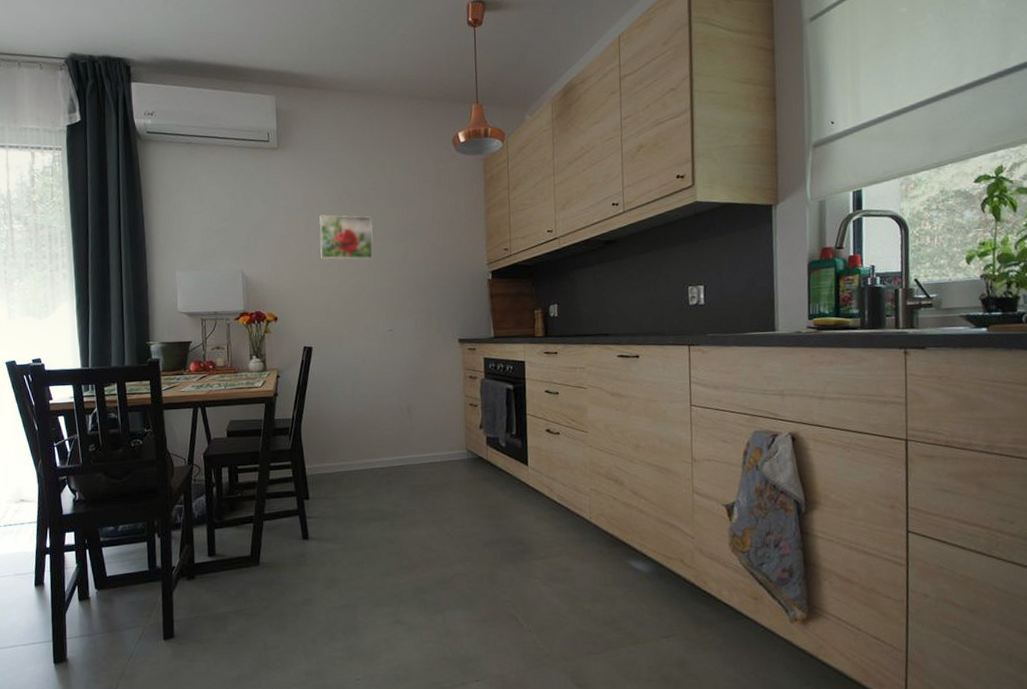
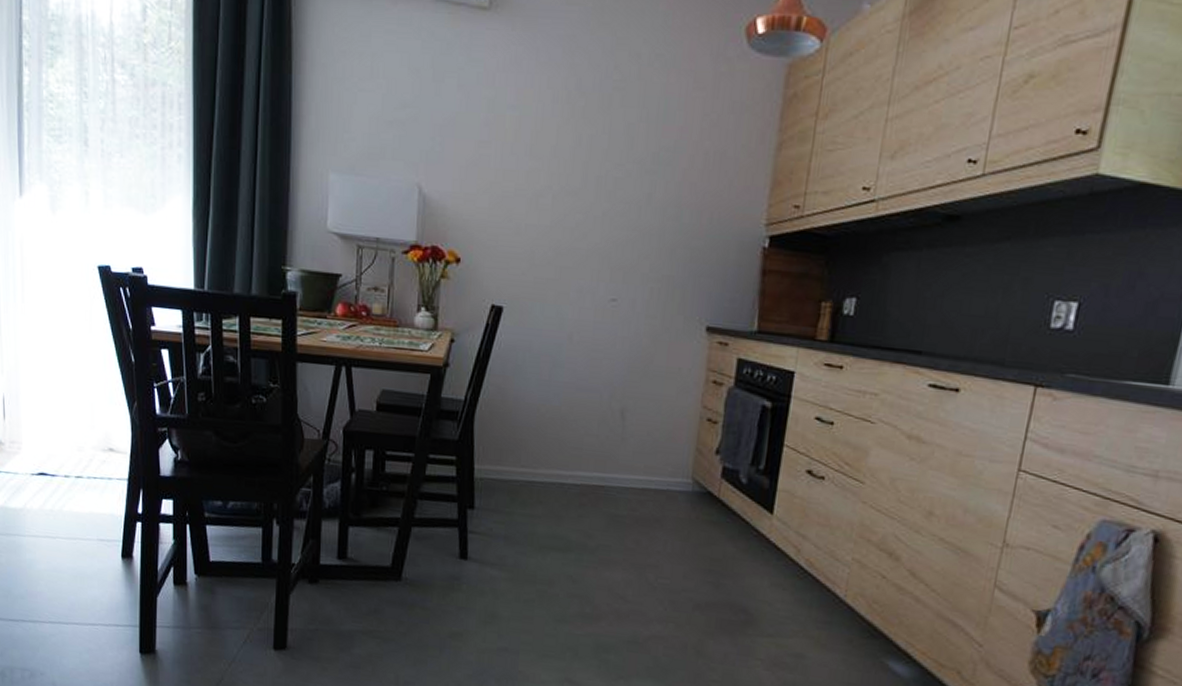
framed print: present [319,215,373,260] -> none [531,118,611,194]

